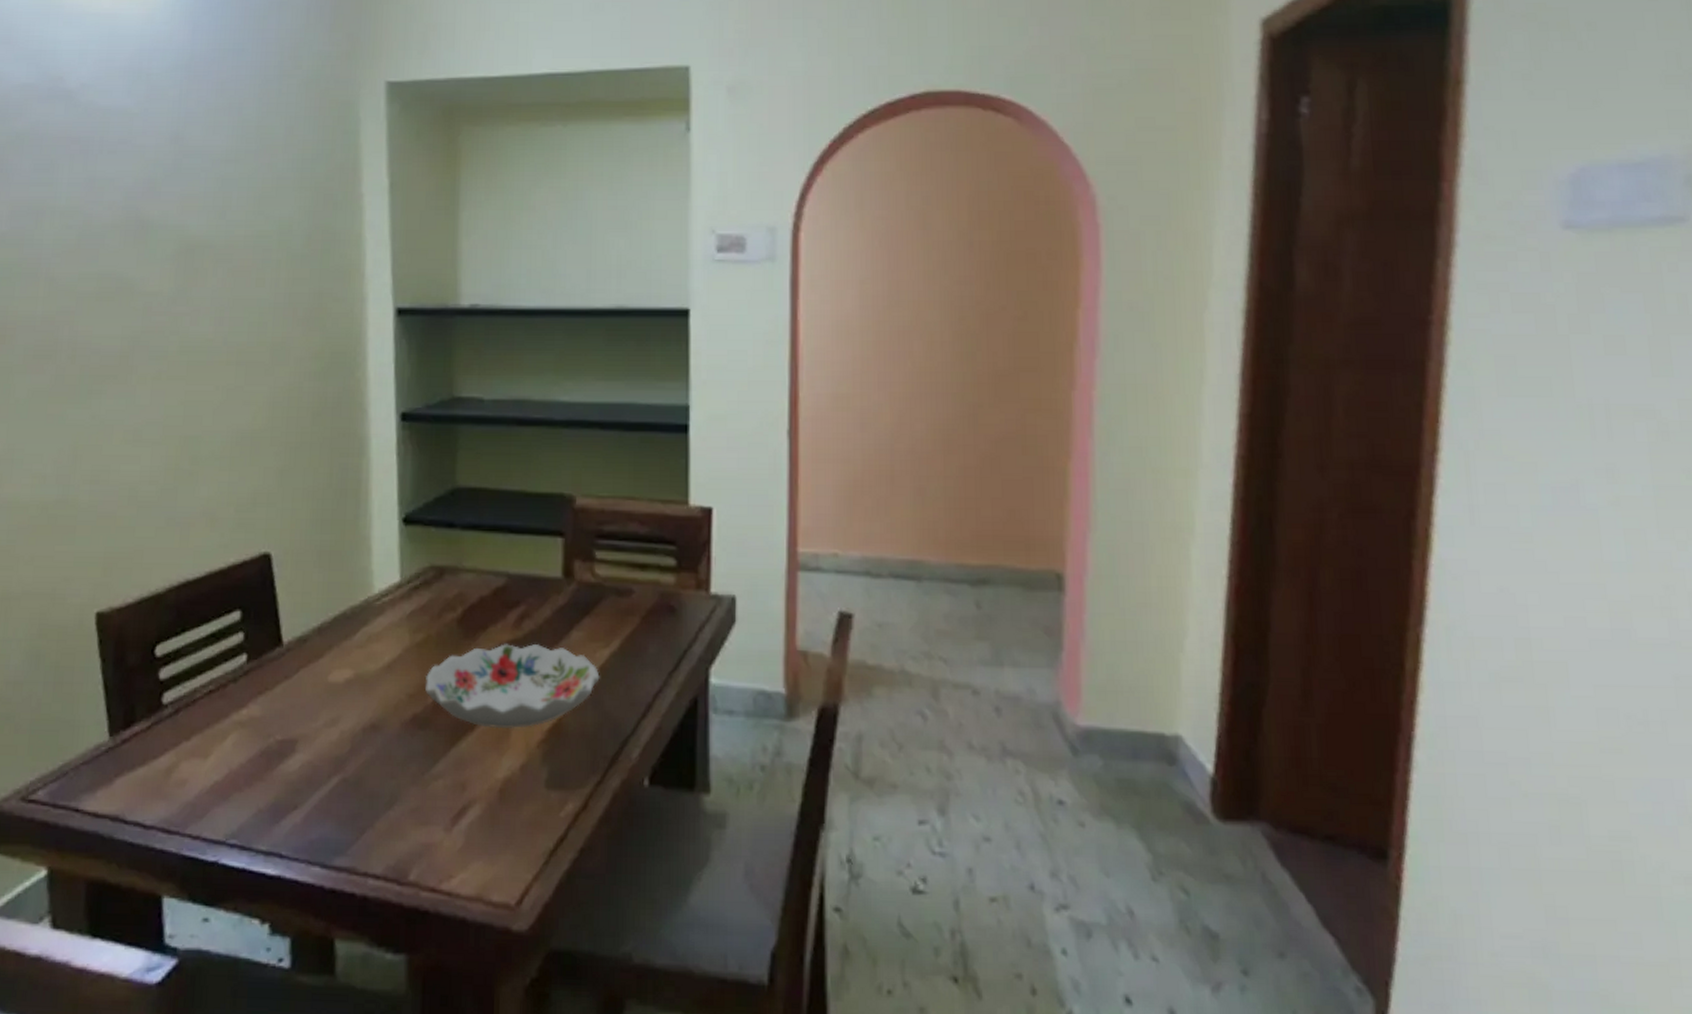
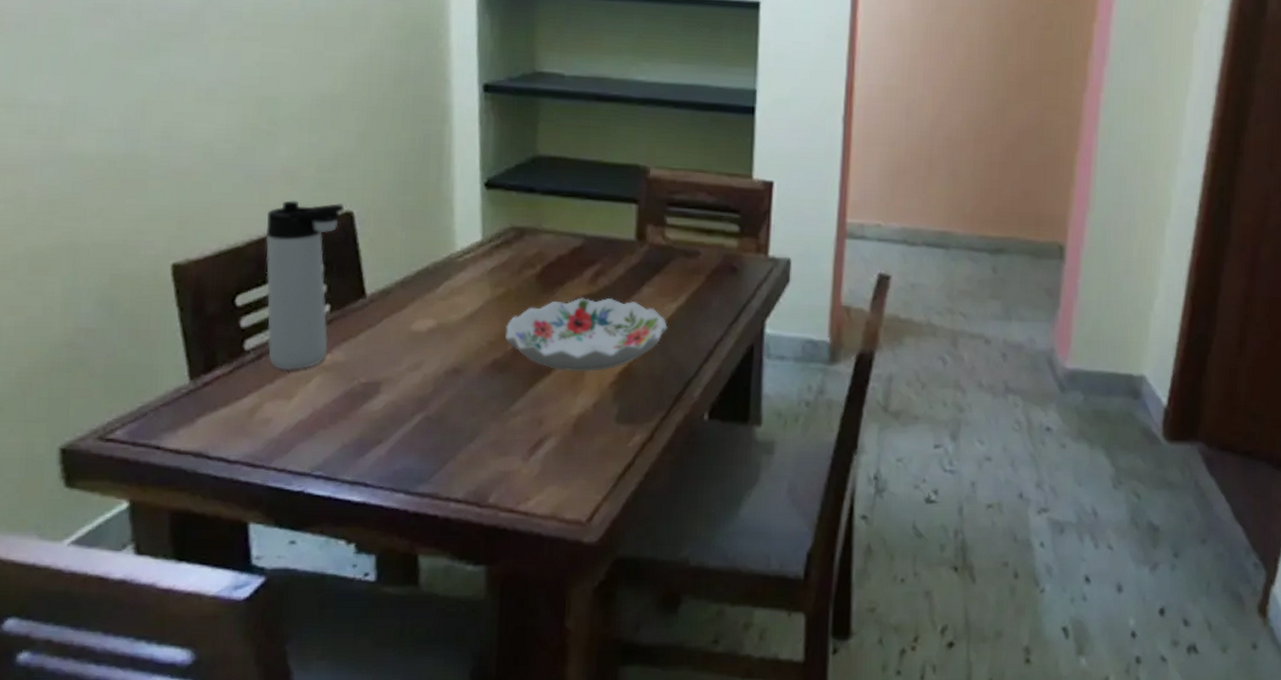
thermos bottle: none [185,543,262,727] -> present [265,200,345,371]

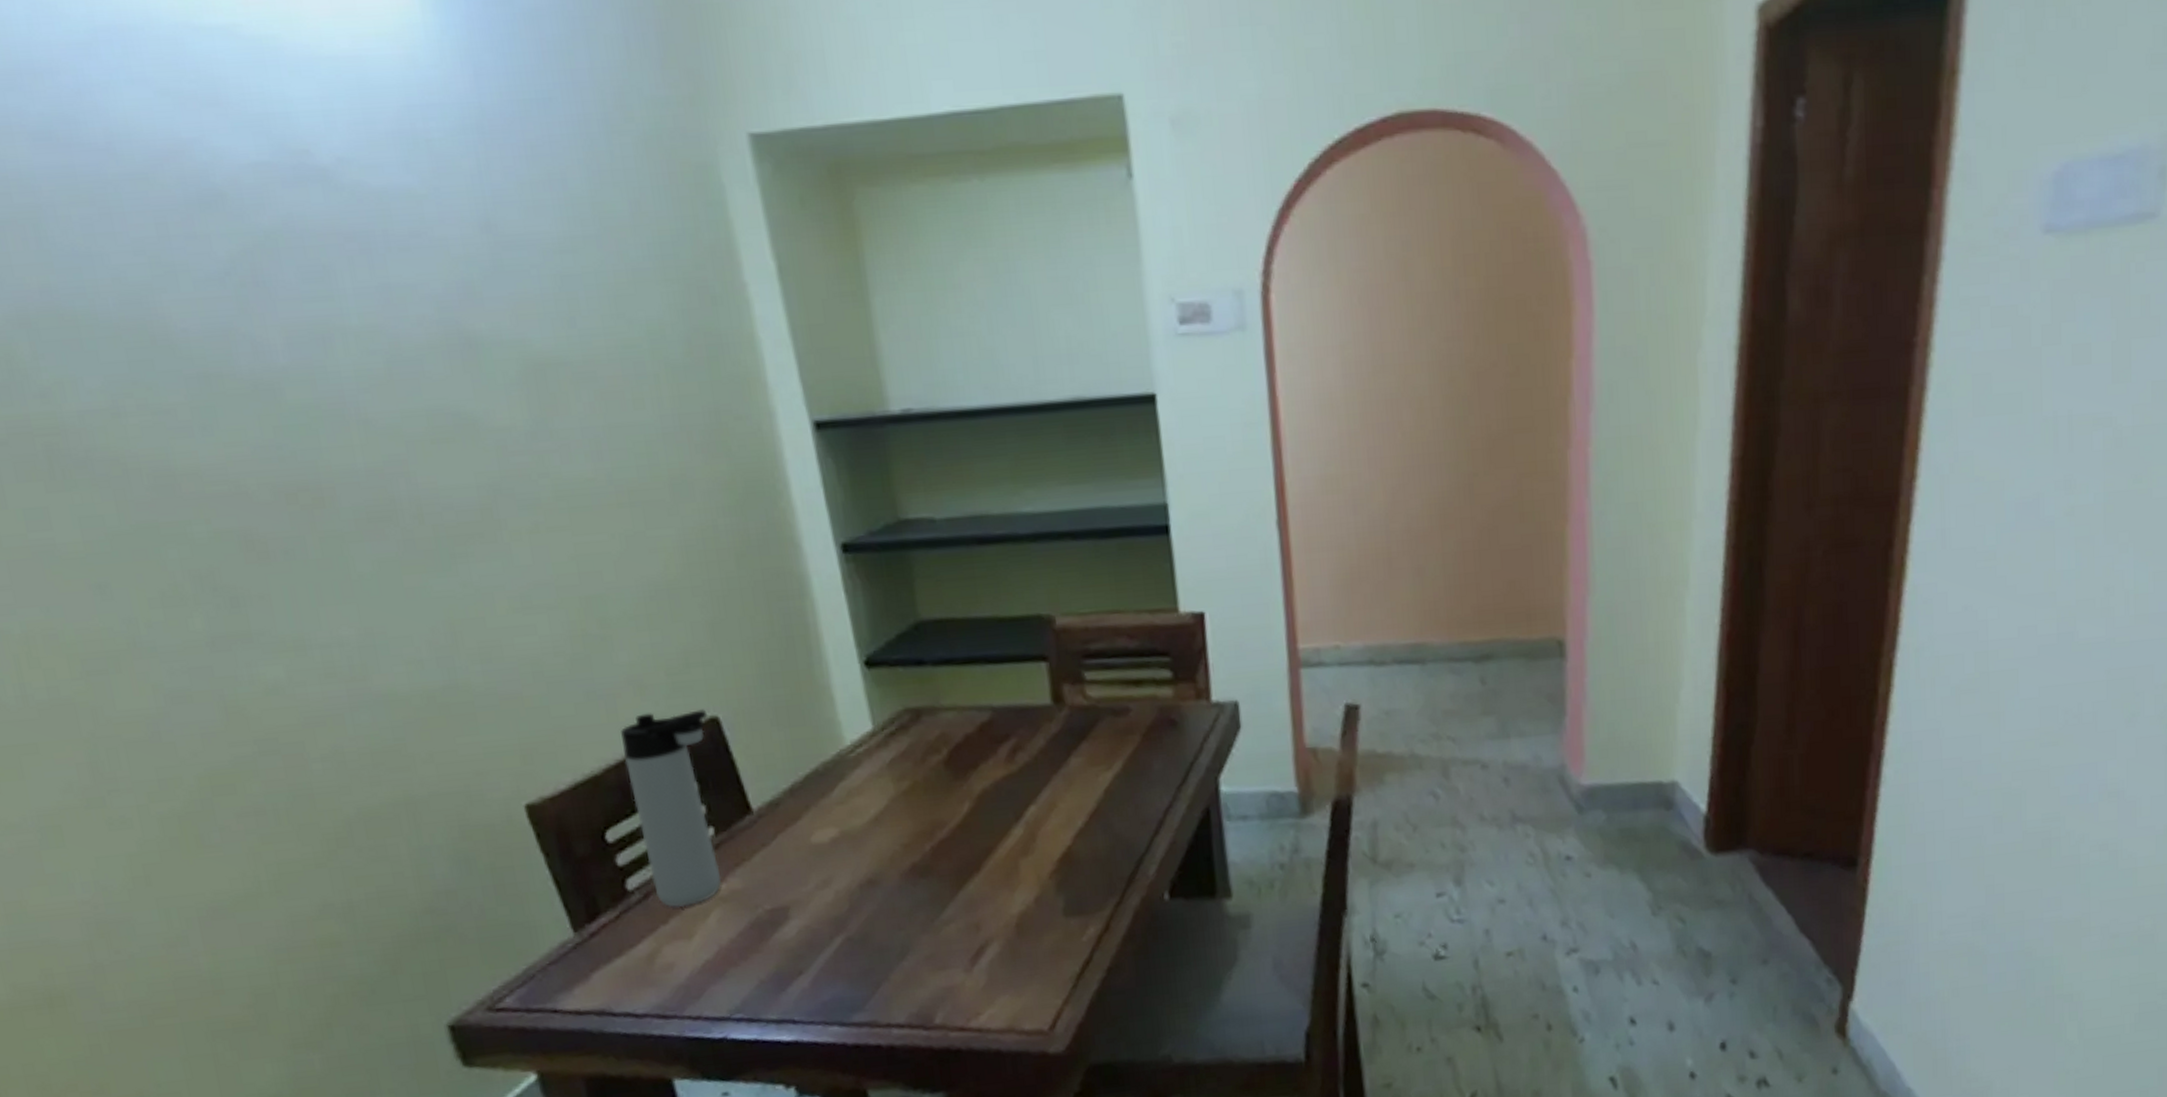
decorative bowl: present [505,298,668,373] -> none [919,776,1106,867]

